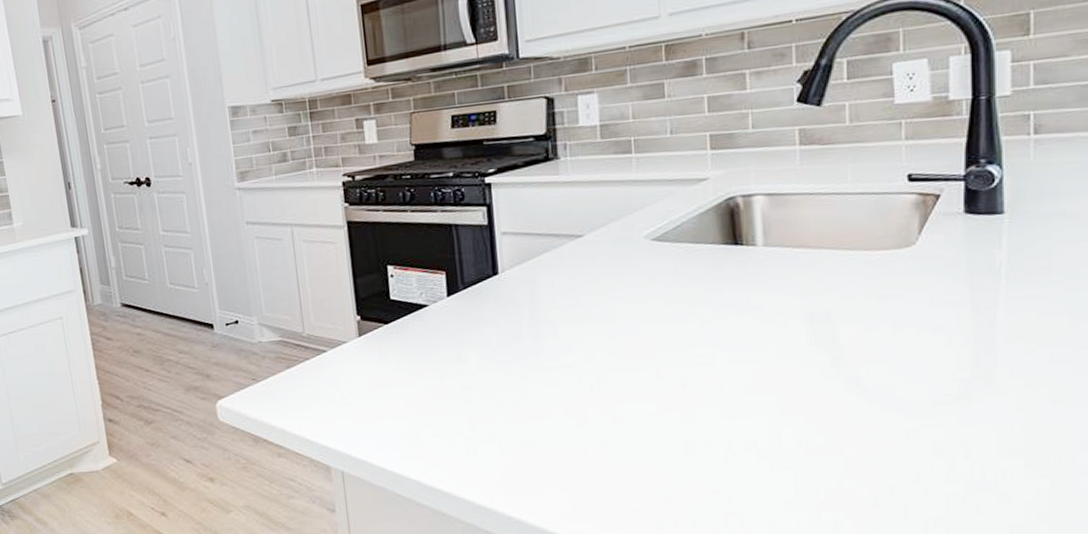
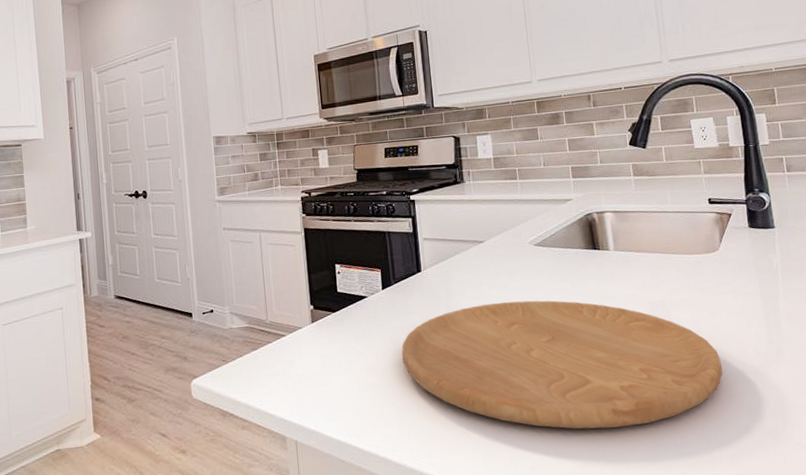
cutting board: none [472,310,904,468] -> present [401,300,723,429]

